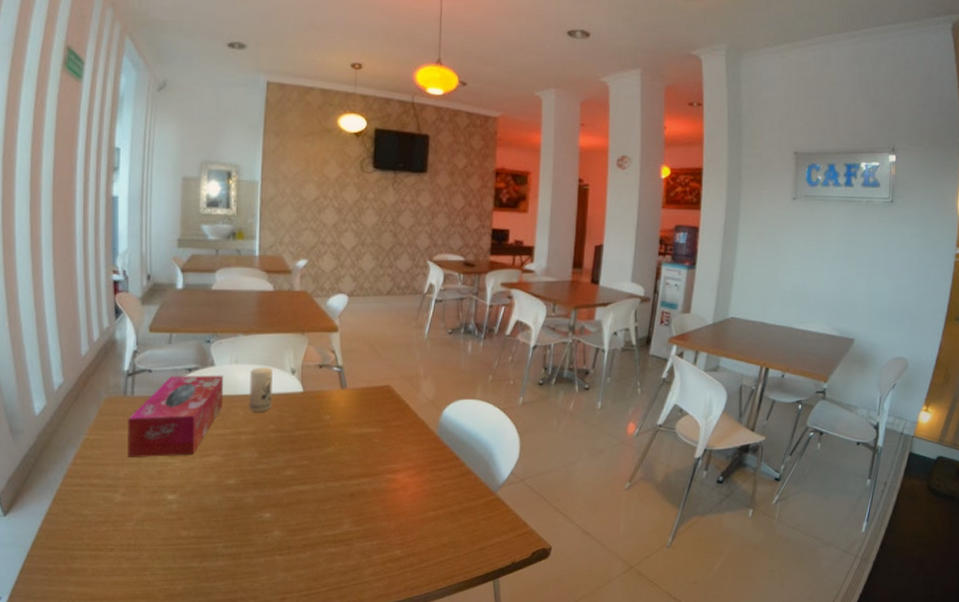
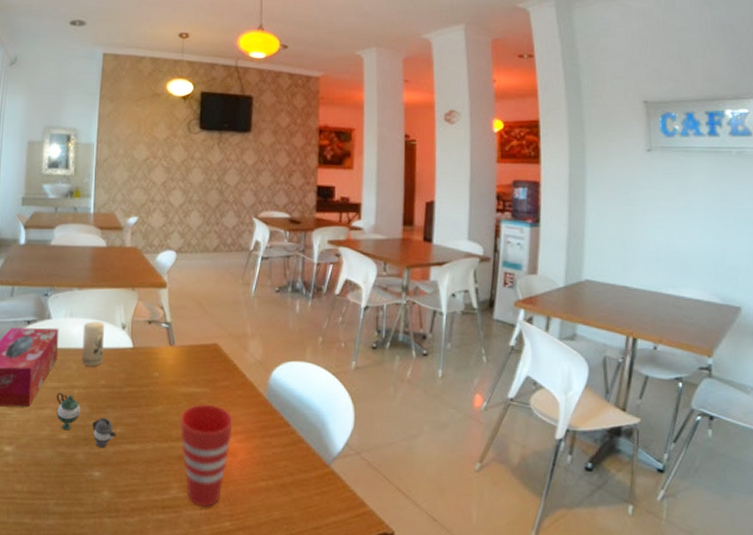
teapot: none [222,439,287,490] -> present [56,392,116,447]
cup: none [351,443,405,538] -> present [179,403,233,507]

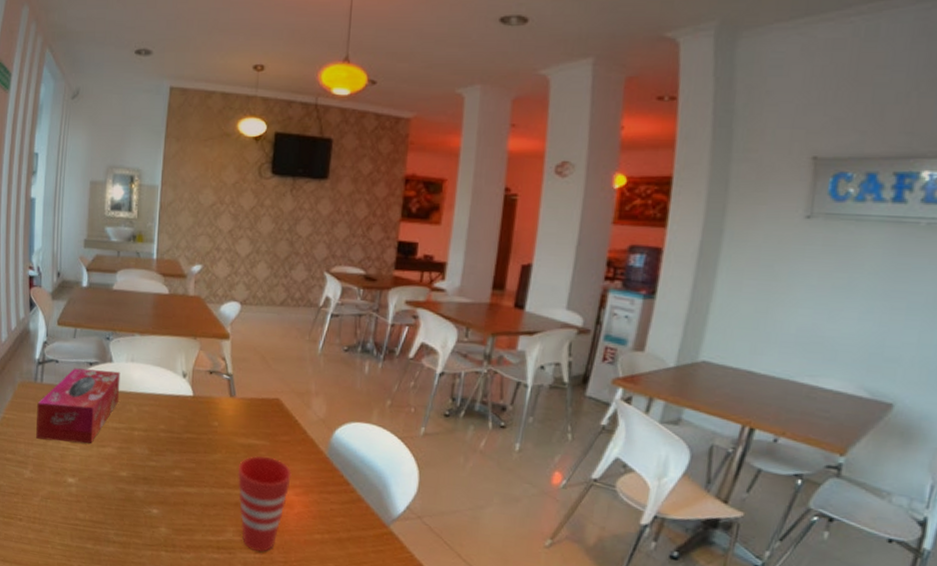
teapot: present [56,392,116,447] -> none [117,432,175,488]
candle: present [82,321,104,367] -> none [142,367,165,412]

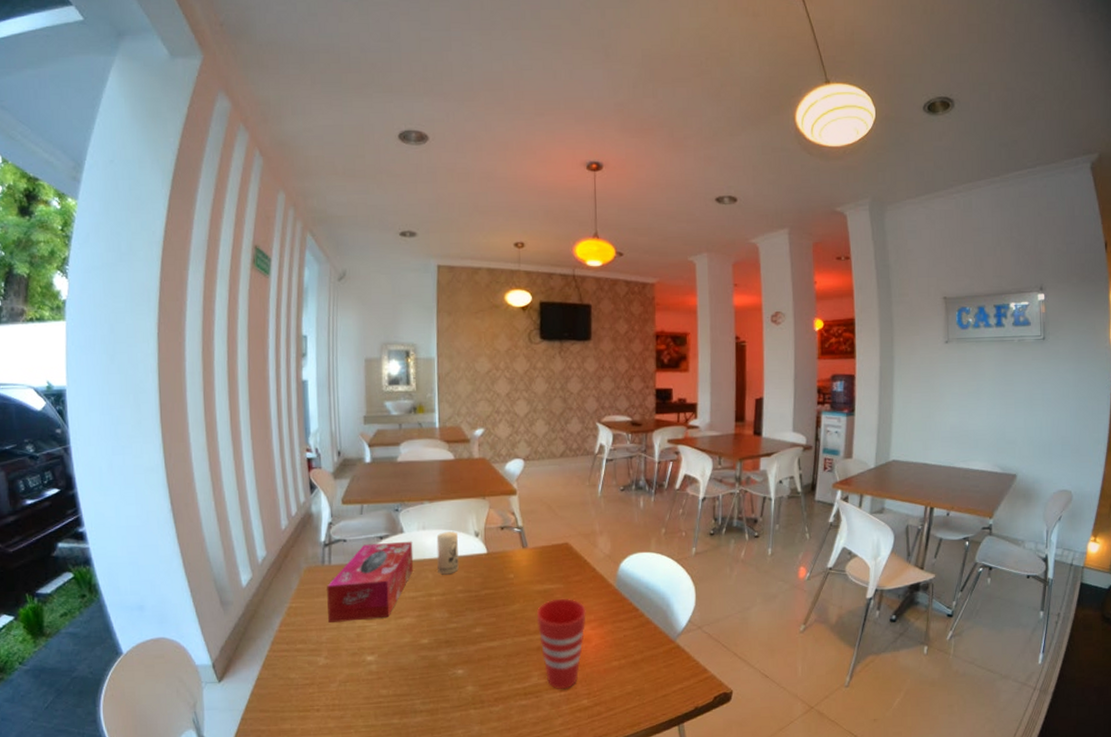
candle: none [142,367,165,412] -> present [436,531,459,575]

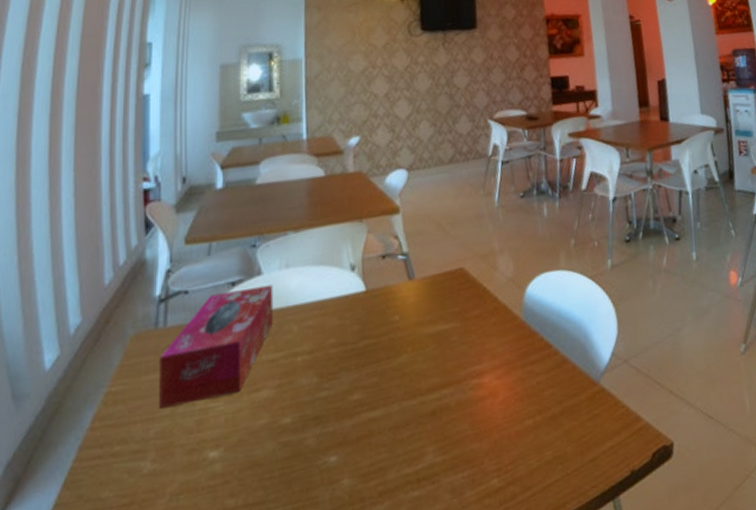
candle: present [436,531,459,575] -> none [303,266,331,326]
cup: present [536,598,586,689] -> none [429,340,490,468]

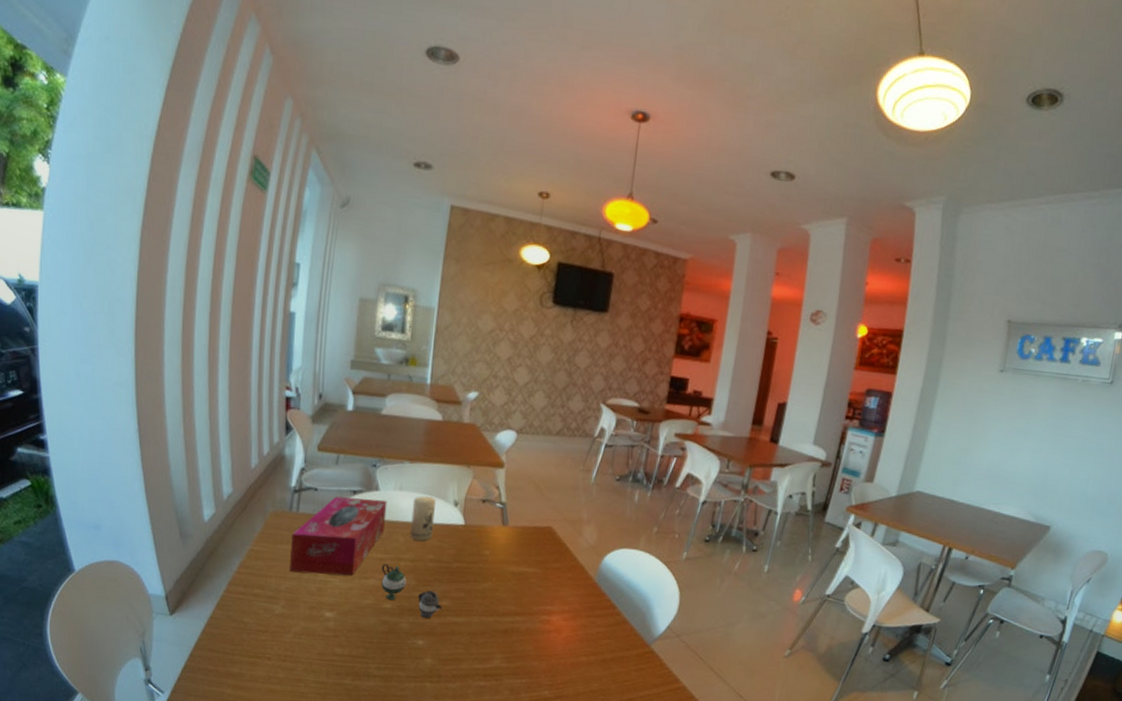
teapot: none [274,363,354,424] -> present [381,563,442,618]
candle: none [303,266,331,326] -> present [410,496,436,541]

